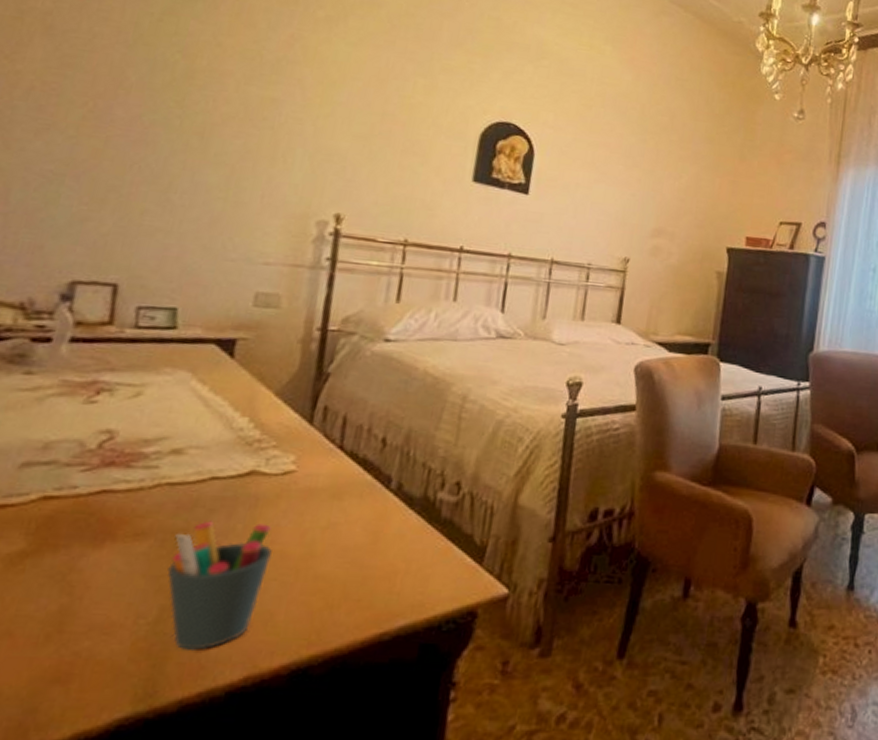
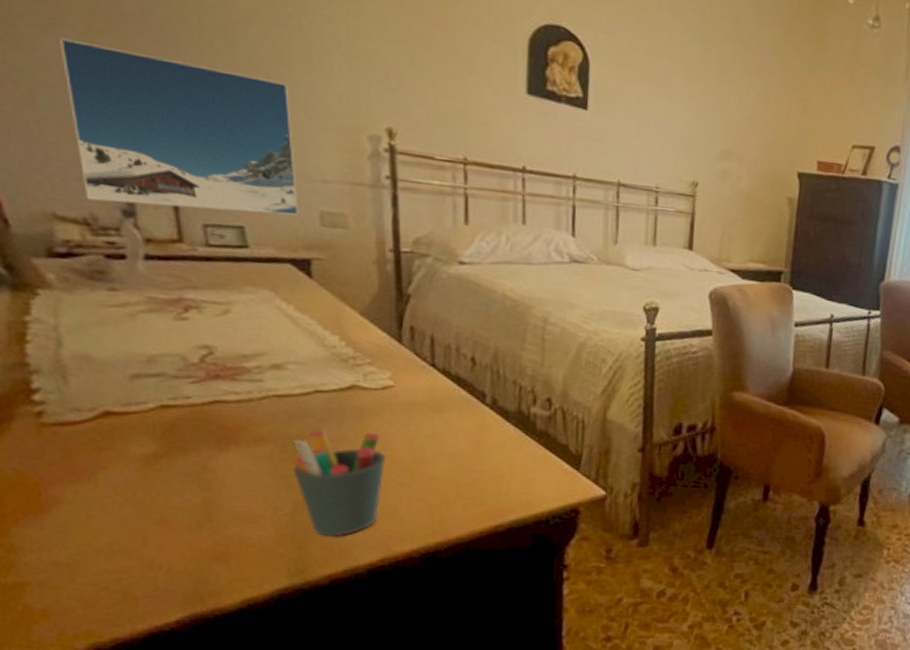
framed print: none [29,141,250,297] -> present [60,38,299,216]

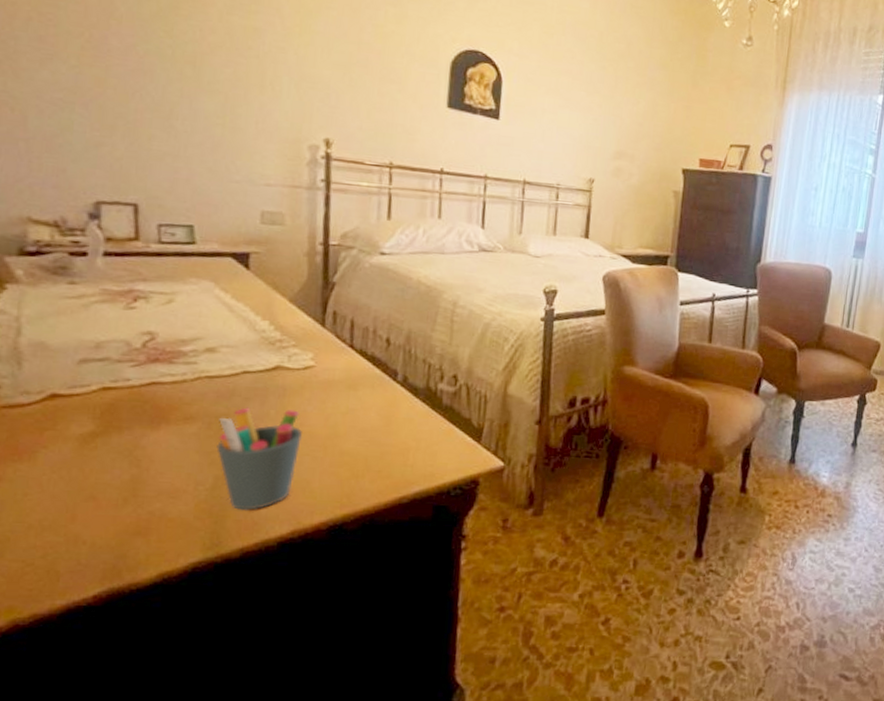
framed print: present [60,38,299,216] -> none [53,70,243,215]

